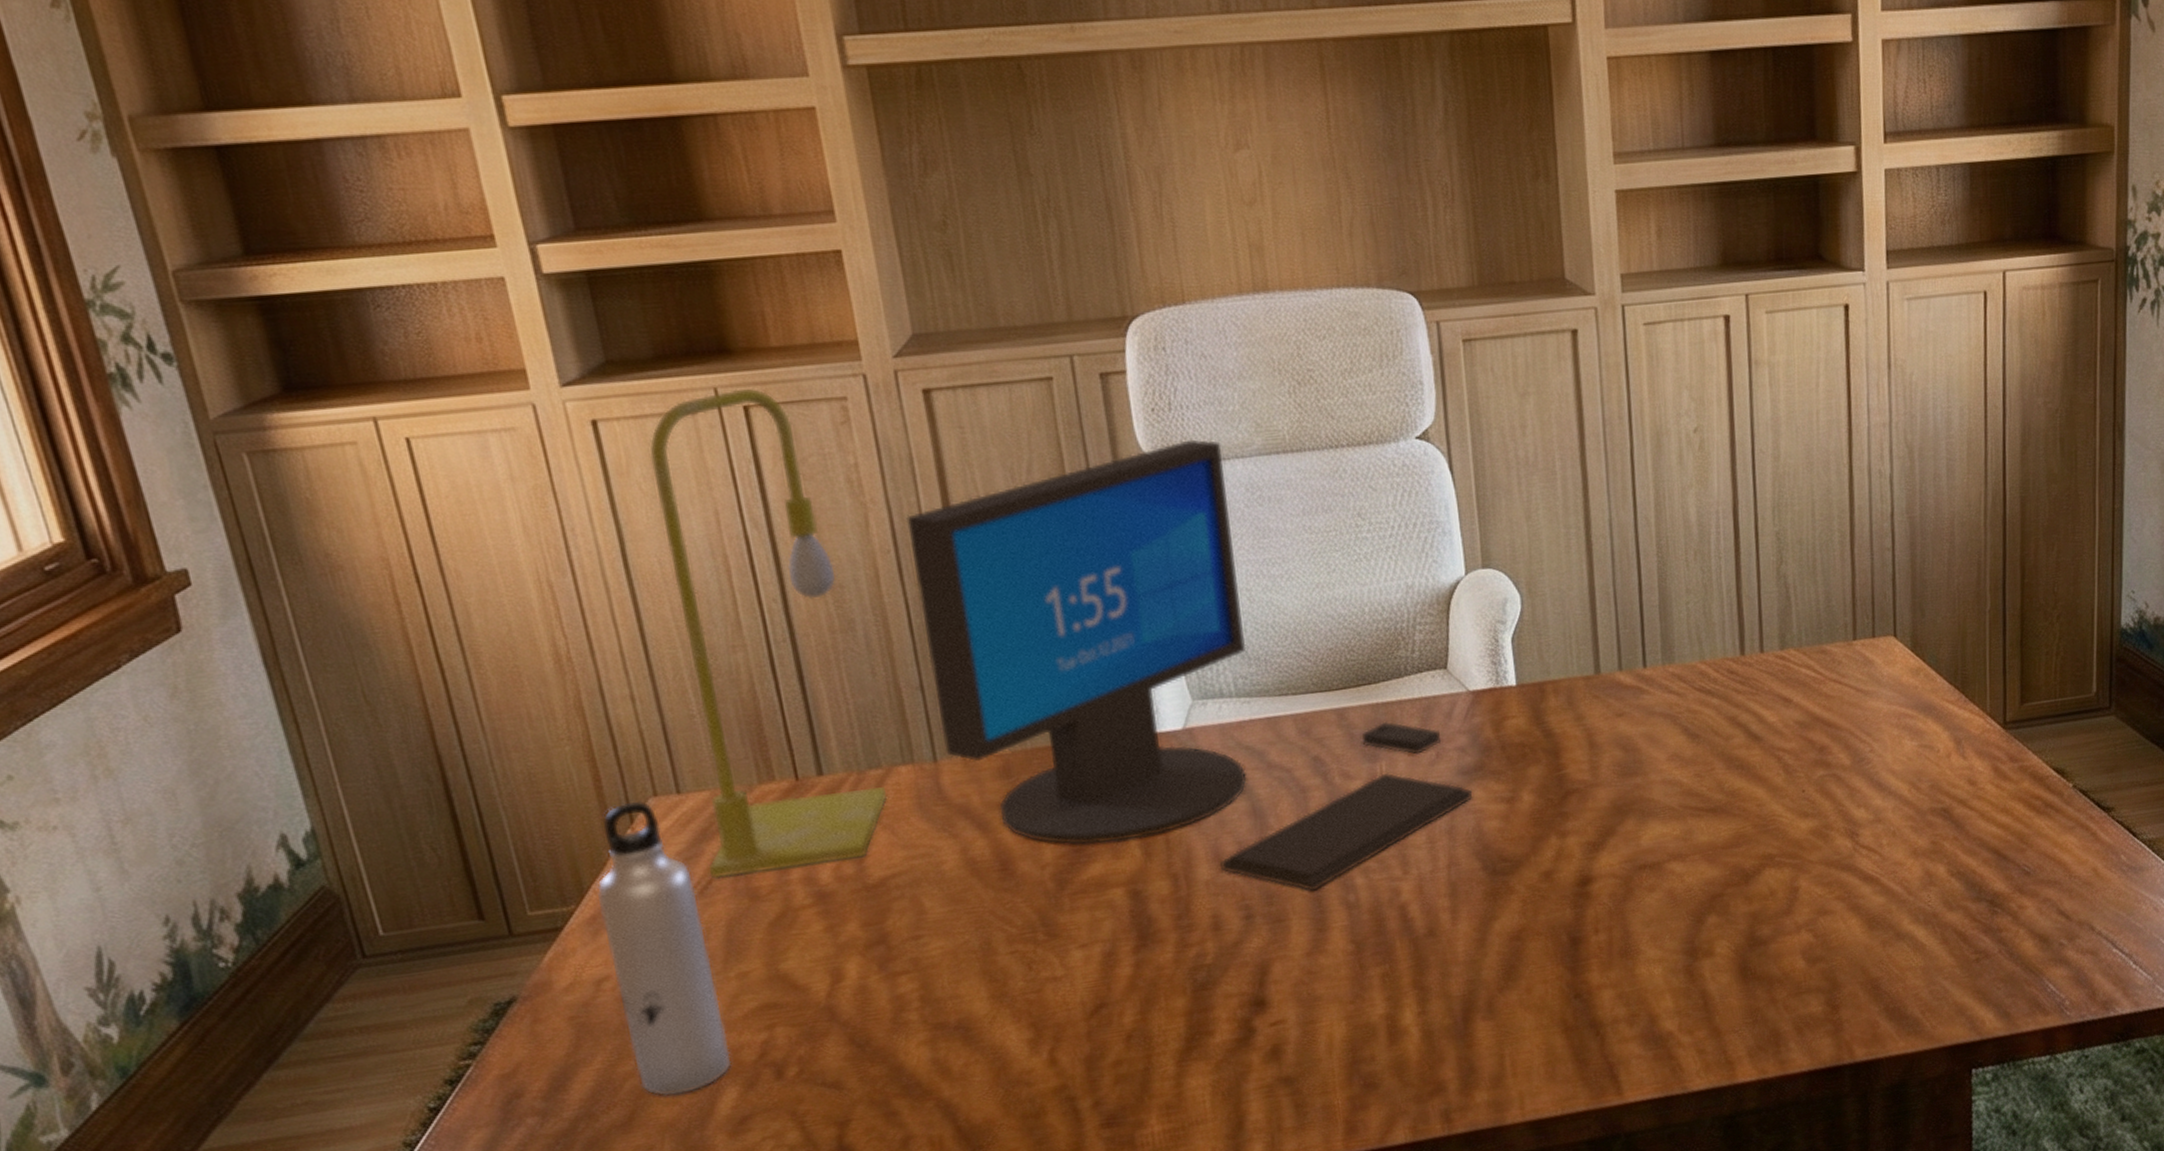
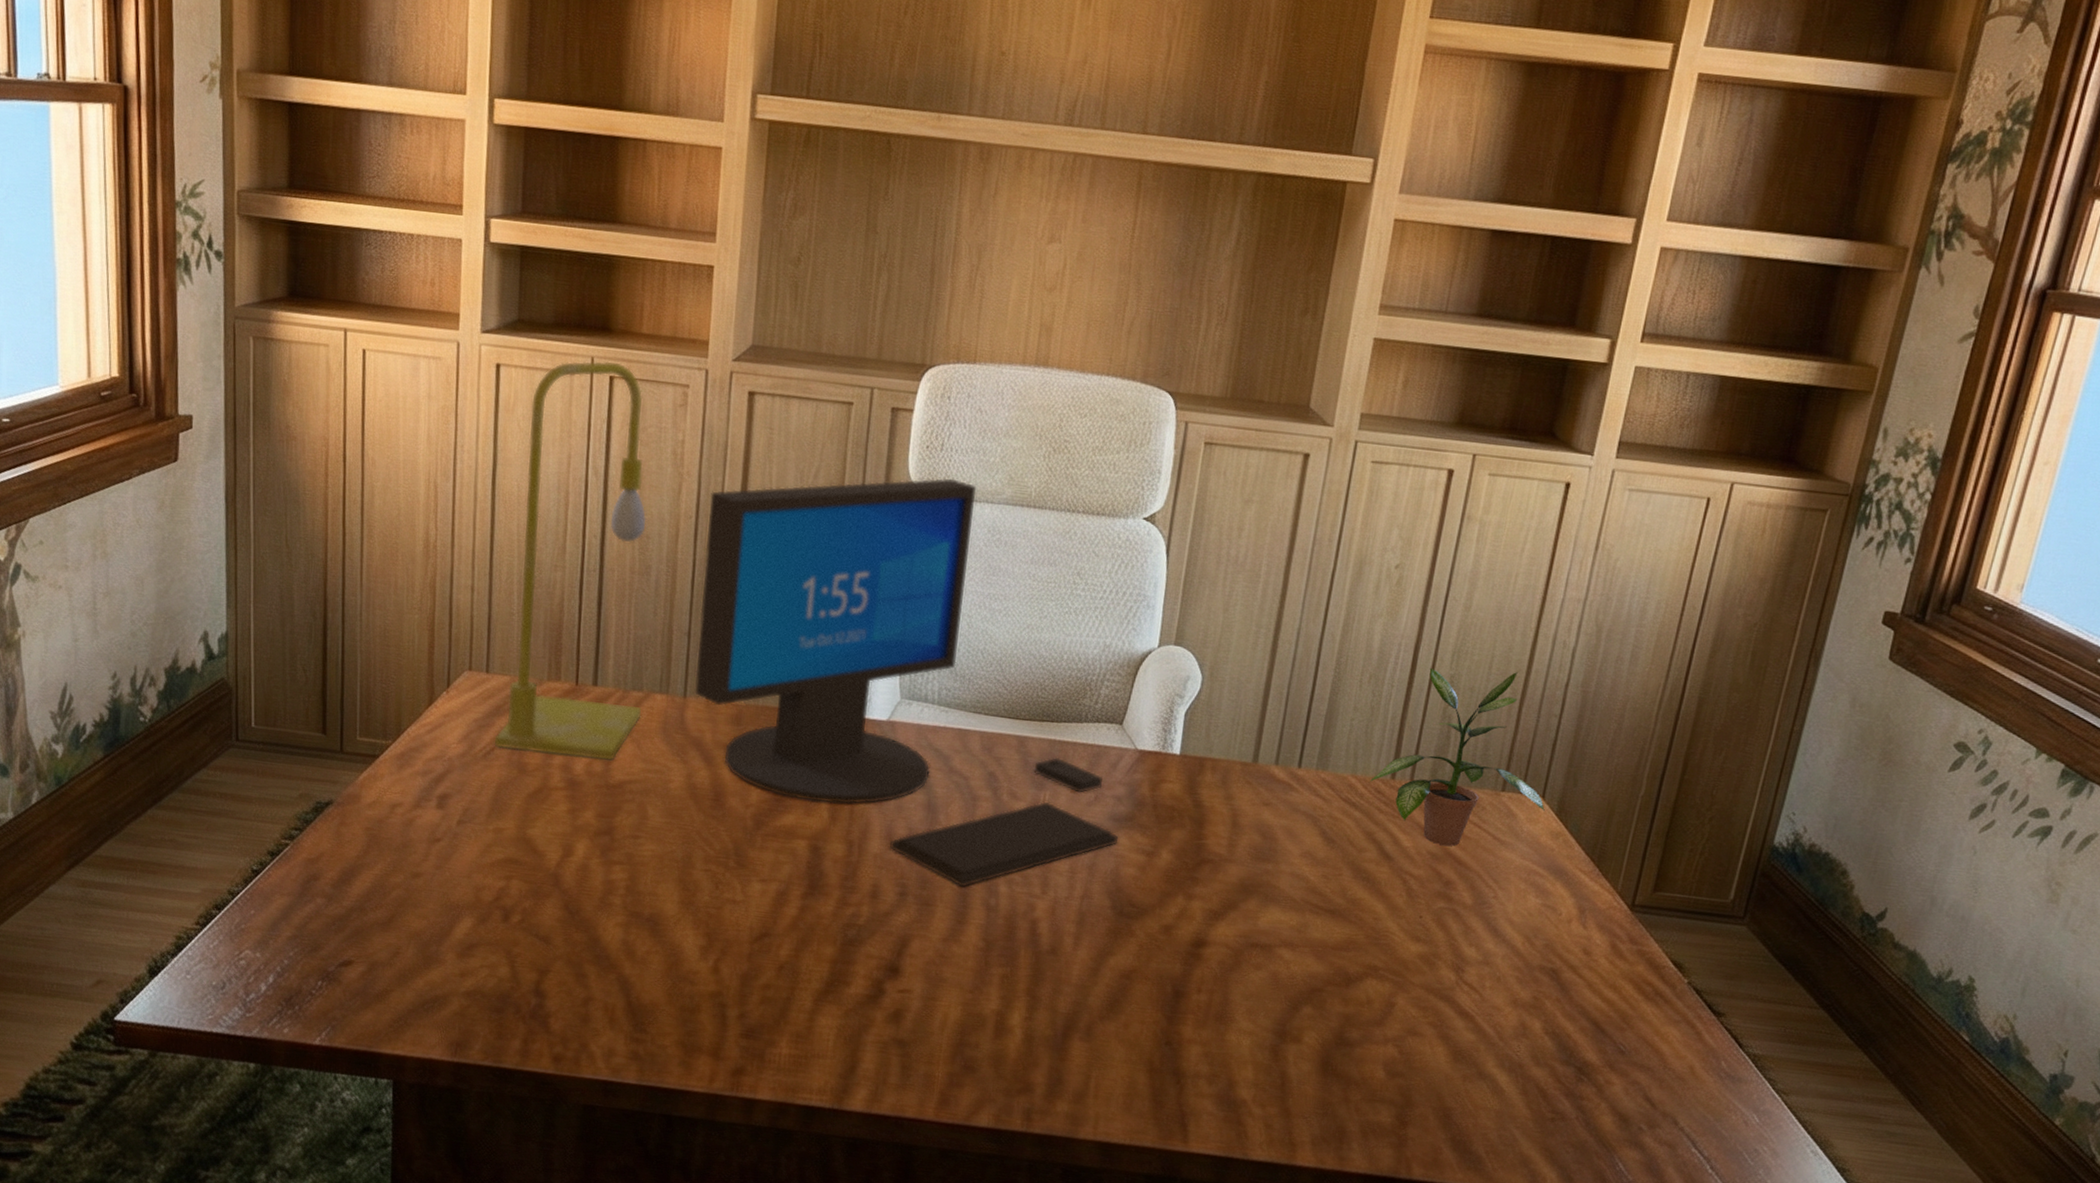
water bottle: present [596,800,732,1096] -> none [403,669,481,913]
potted plant: none [1720,512,1900,712] -> present [1370,667,1545,846]

